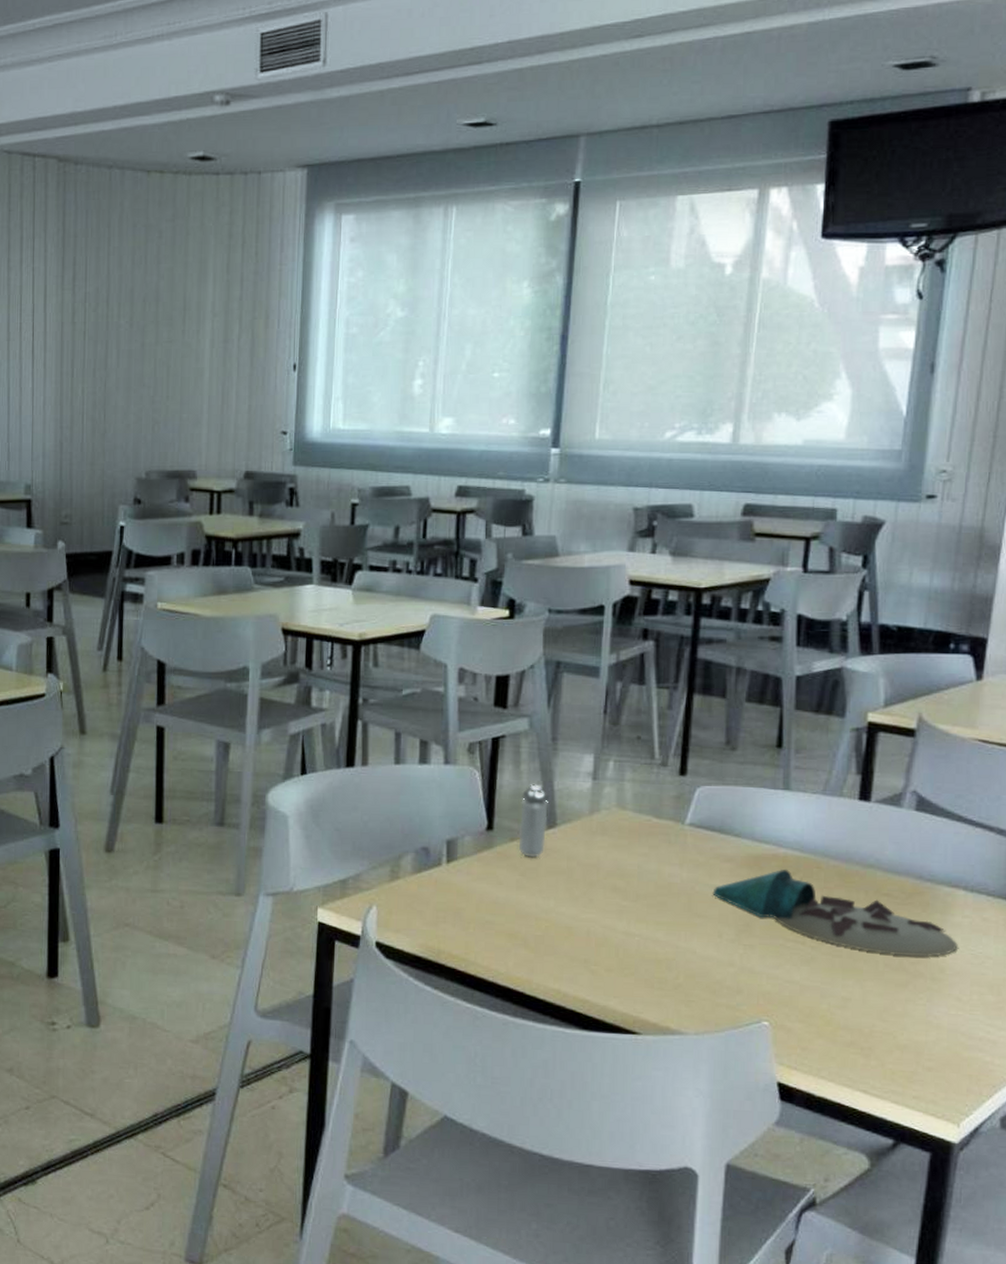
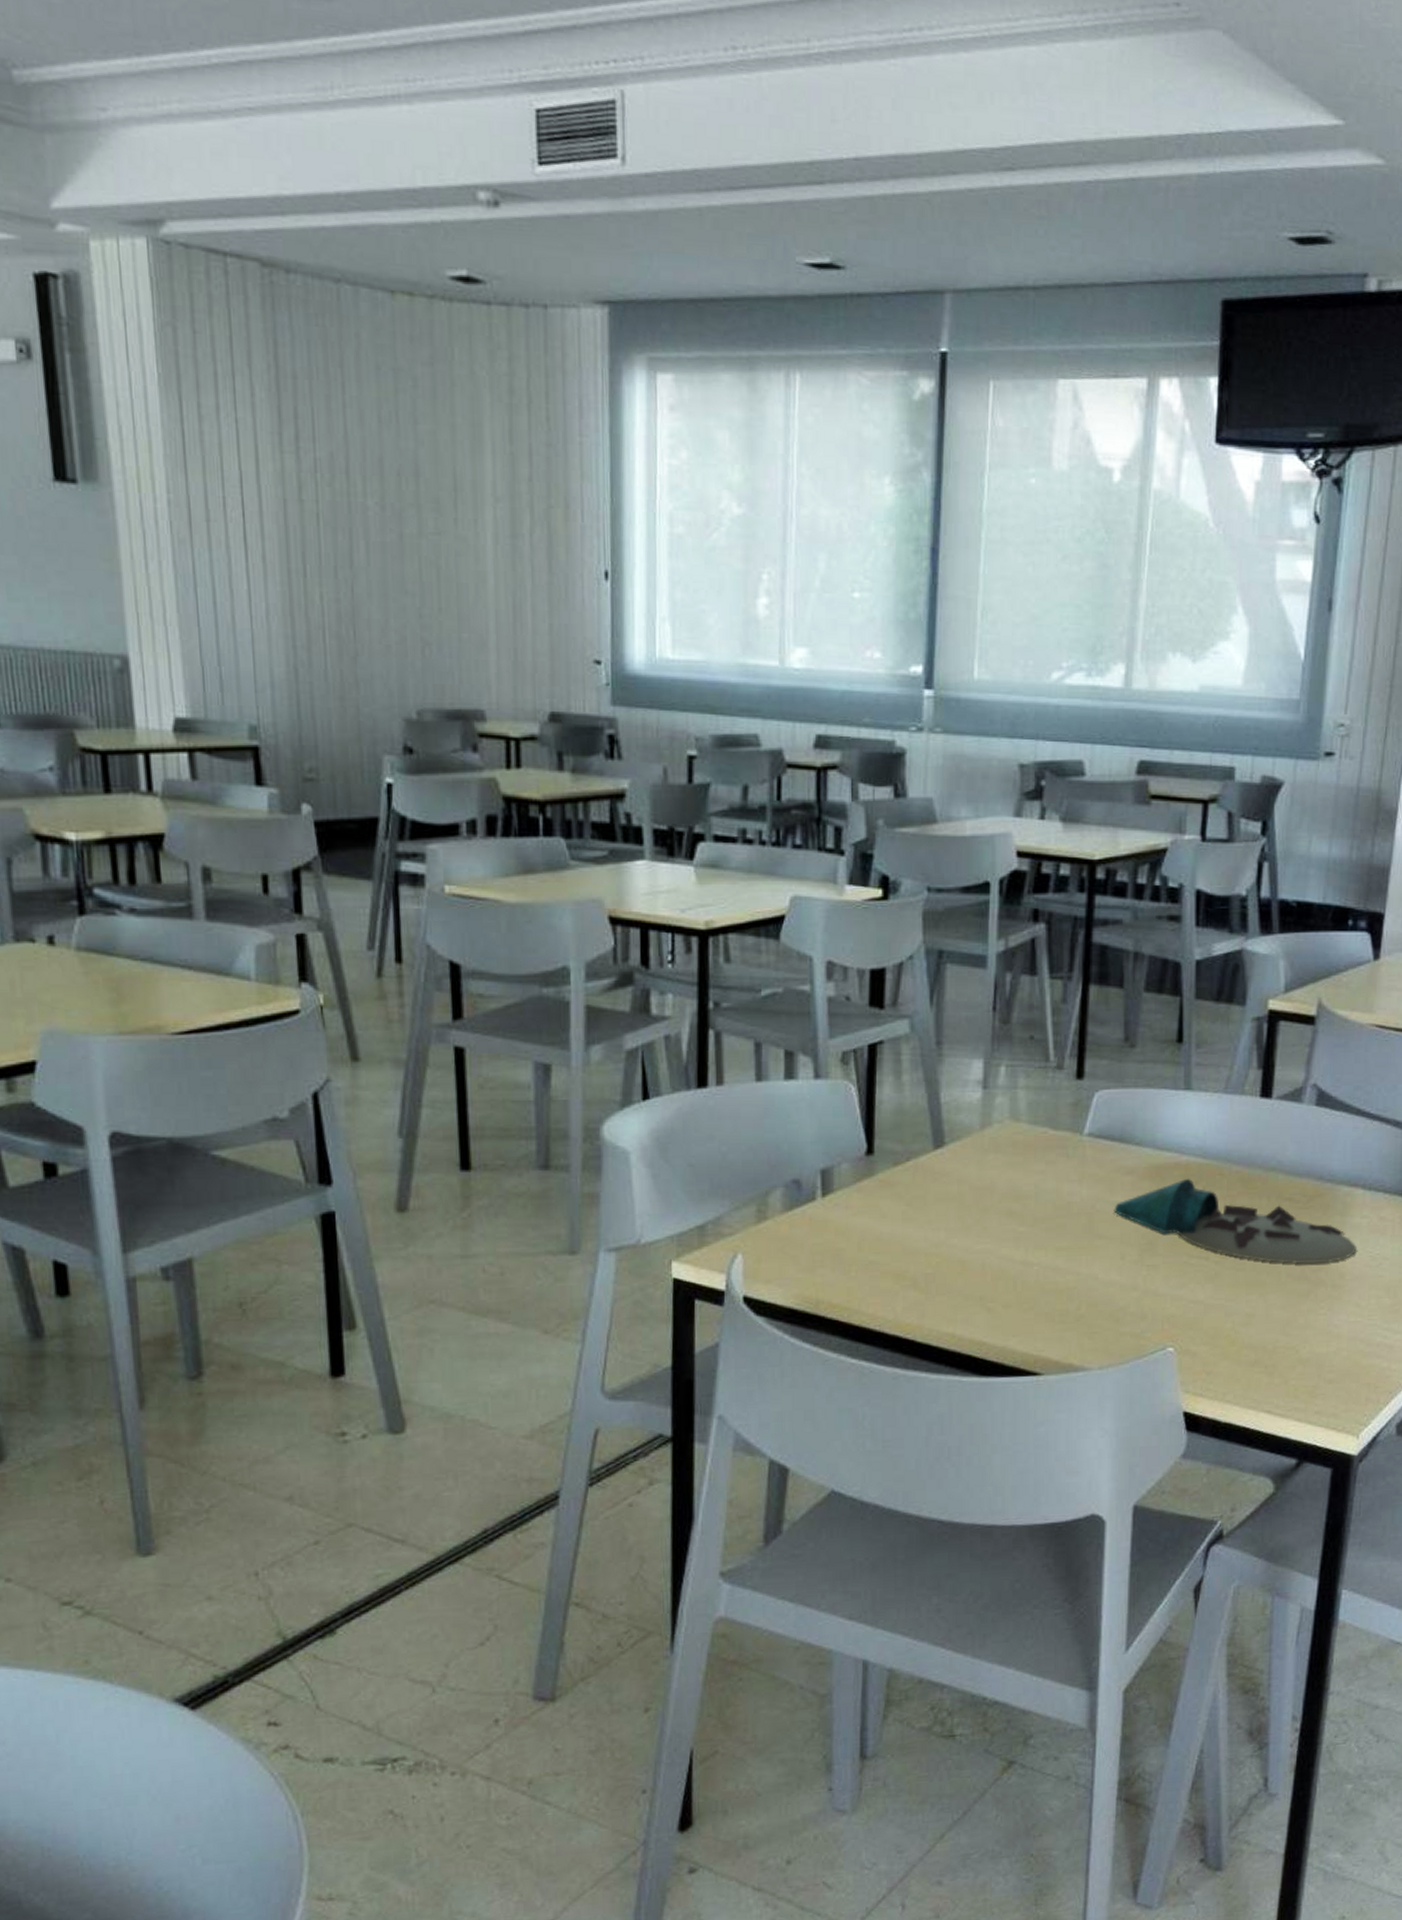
shaker: present [518,784,550,858] -> none [903,1097,936,1184]

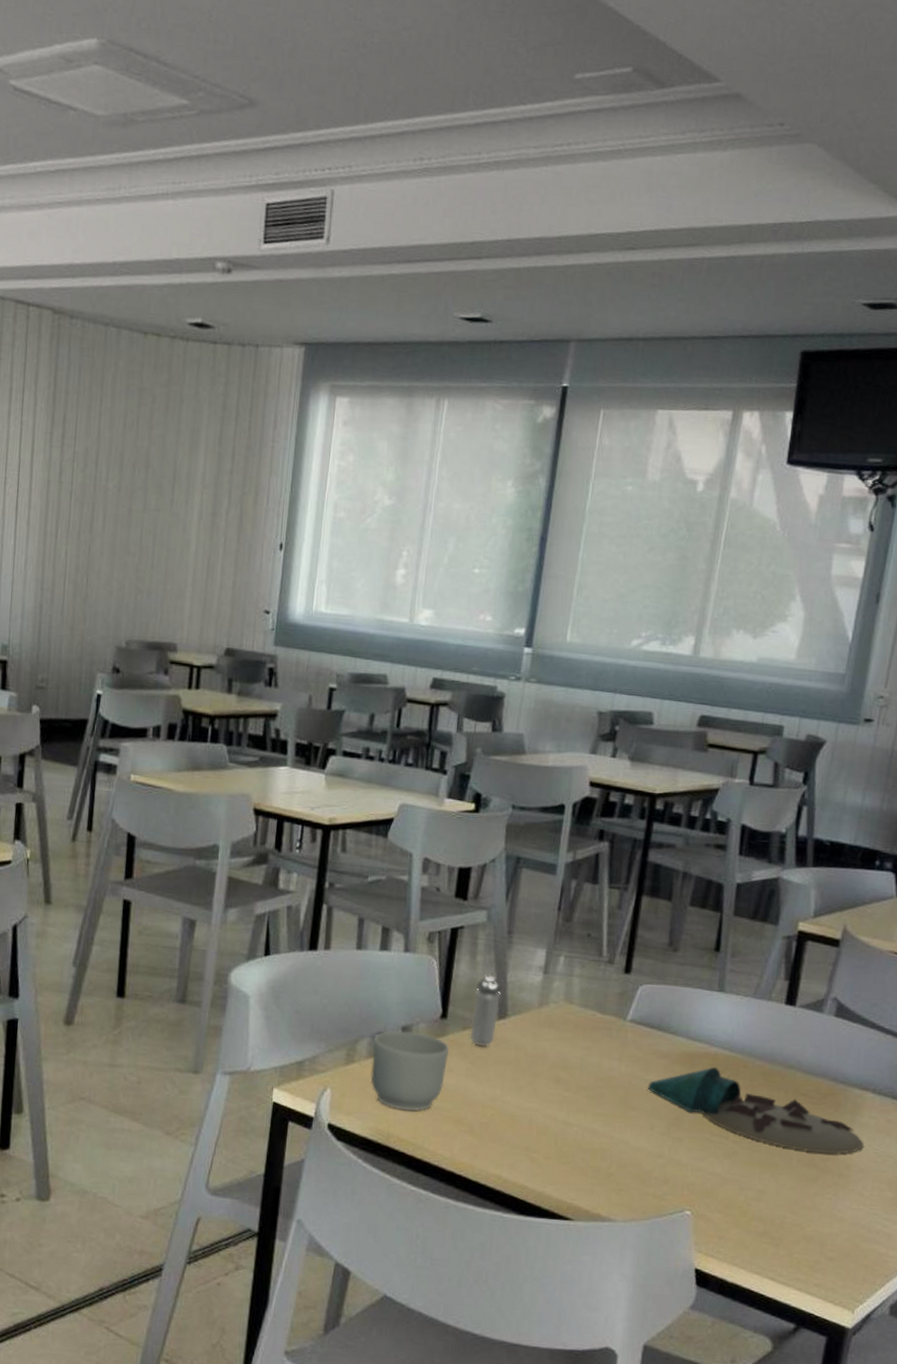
mug: none [788,1175,879,1271] -> present [370,1031,449,1111]
shaker: none [903,1097,936,1184] -> present [469,975,503,1047]

